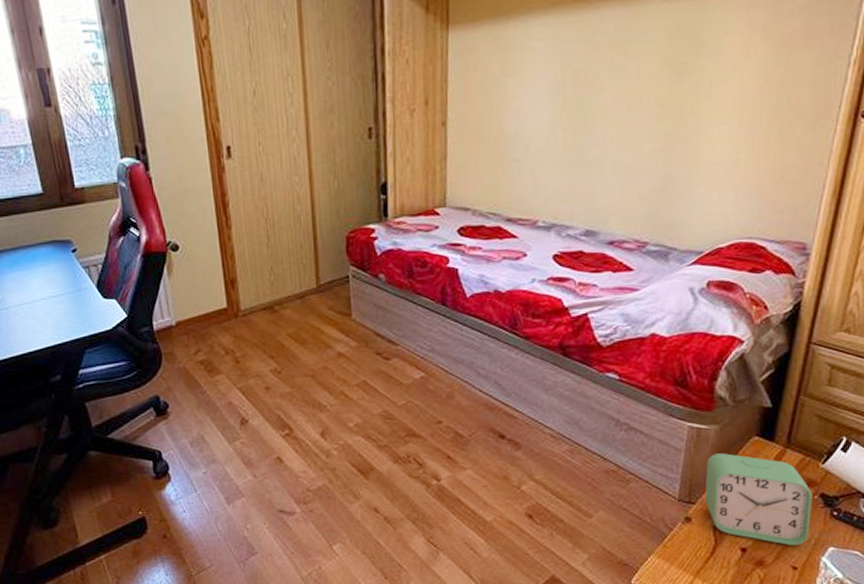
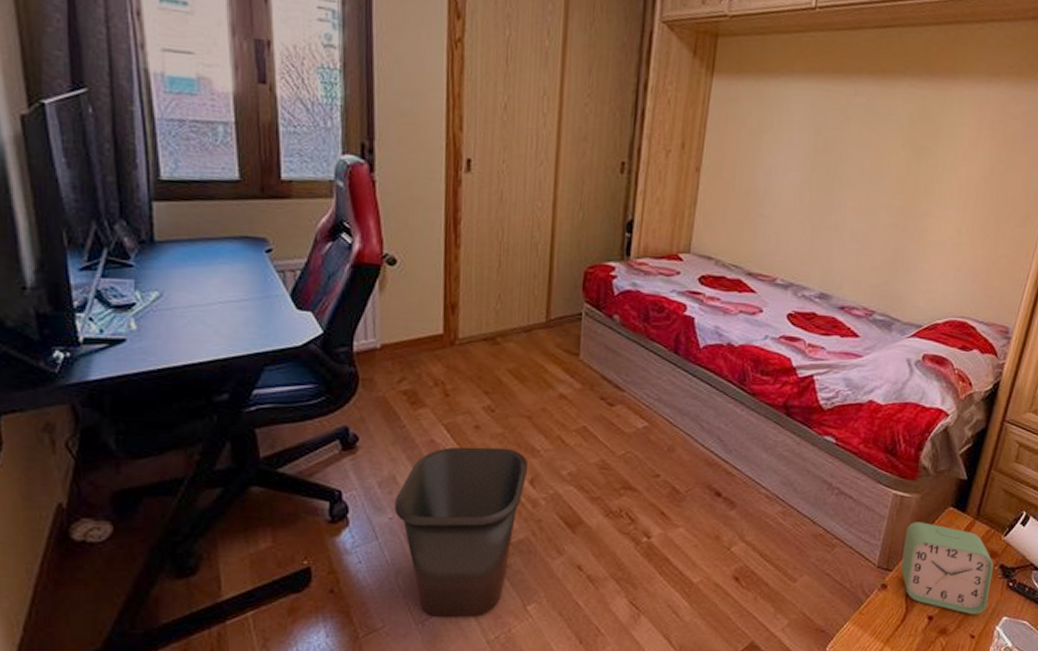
waste bin: none [205,405,318,557] -> present [394,446,529,617]

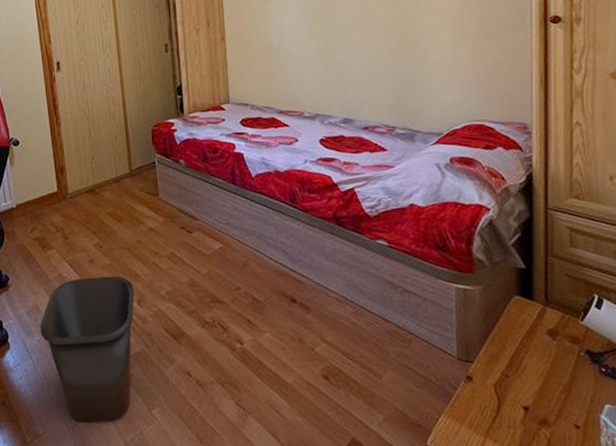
alarm clock: present [901,522,994,615] -> none [477,312,584,404]

